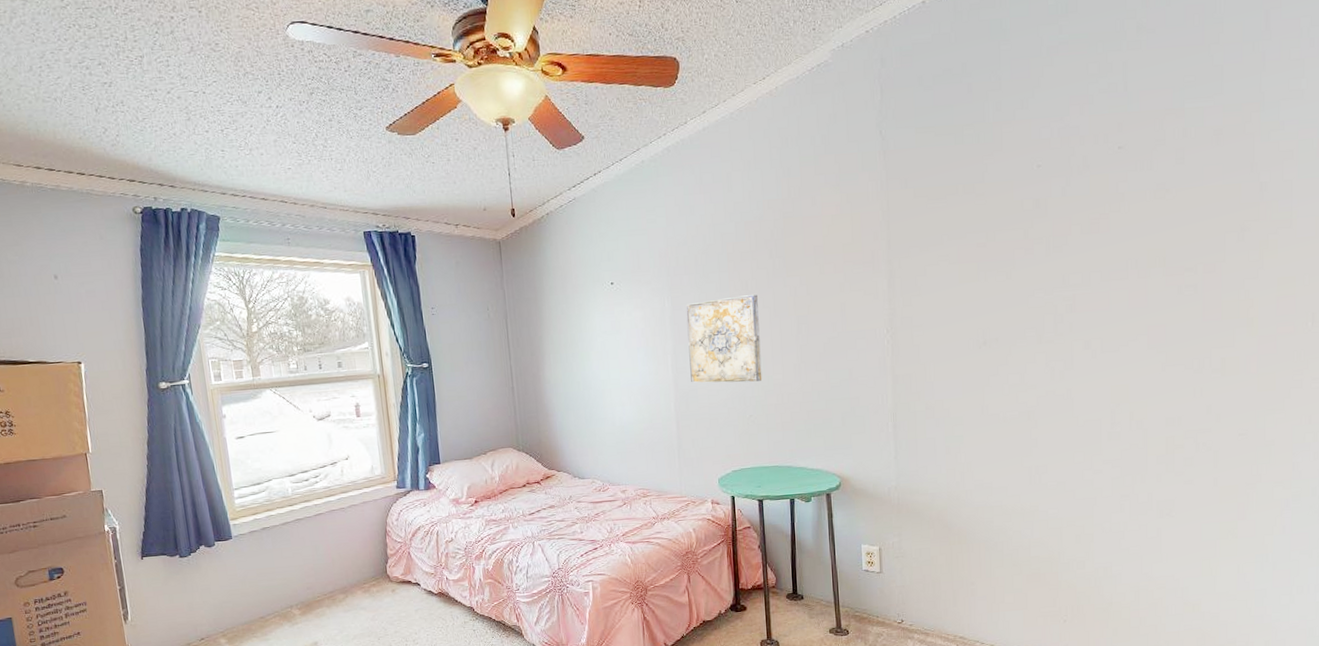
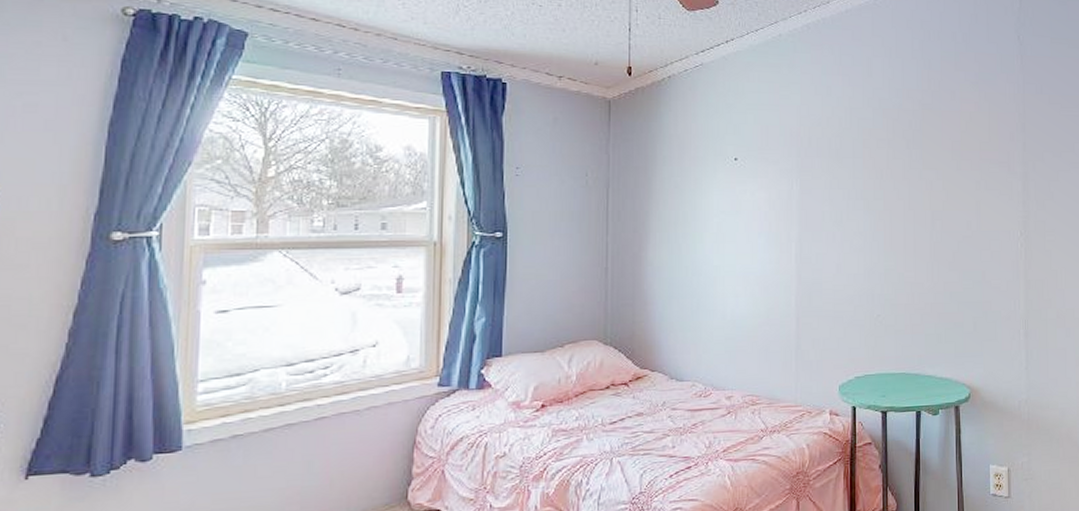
wall art: present [686,294,763,383] -> none [815,185,893,278]

